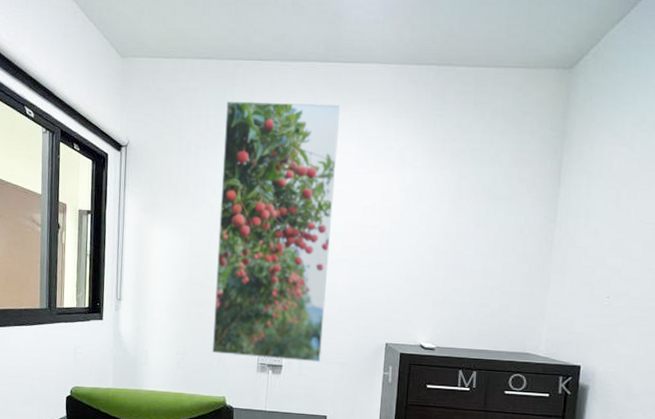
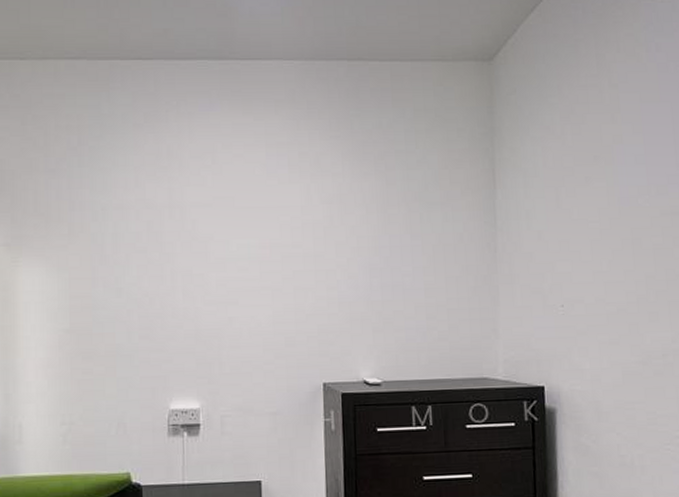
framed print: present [211,101,341,363] -> none [102,107,247,419]

